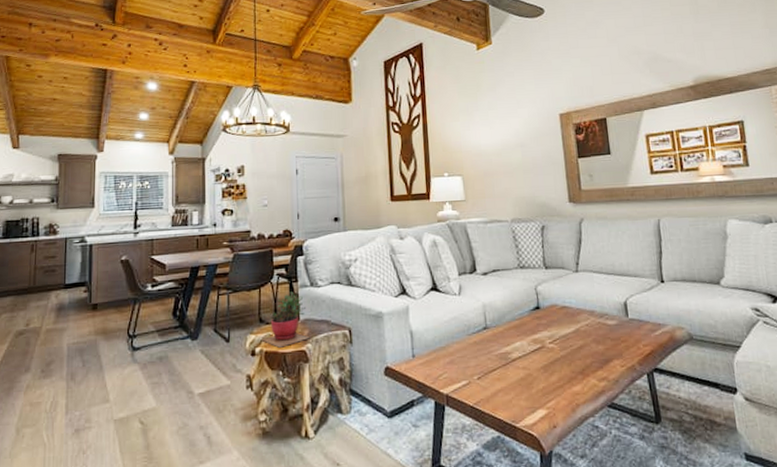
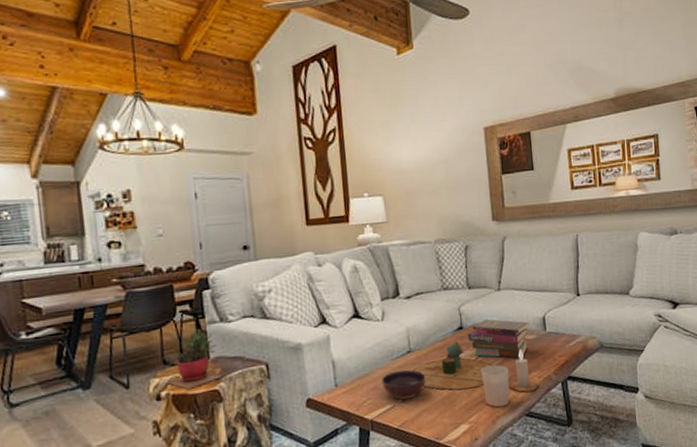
bowl: none [458,346,502,377] -> present [382,370,426,400]
decorative tray: none [488,321,571,372] -> present [412,341,493,390]
books: none [545,301,610,343] -> present [468,319,530,358]
candle holder: none [559,348,591,395] -> present [481,365,510,408]
candle: none [589,335,621,381] -> present [509,349,538,392]

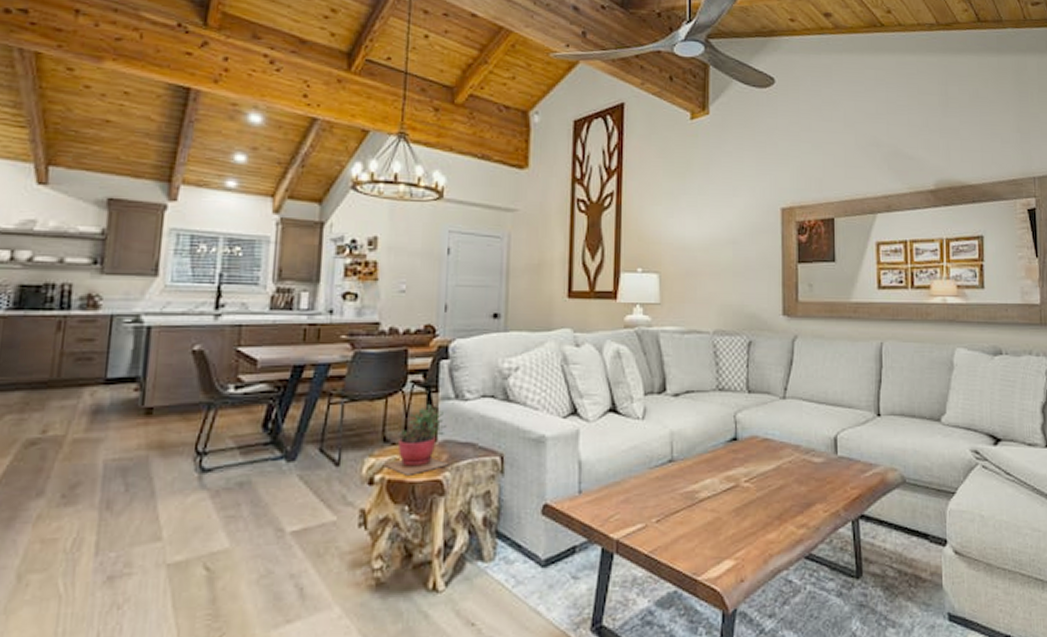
bowl: present [382,370,426,400] -> none [635,482,688,519]
decorative tray: present [412,341,493,390] -> none [672,455,770,516]
books: present [468,319,530,358] -> none [743,432,818,484]
candle holder: present [481,365,510,408] -> none [755,489,789,544]
candle: present [509,349,538,392] -> none [787,474,823,528]

